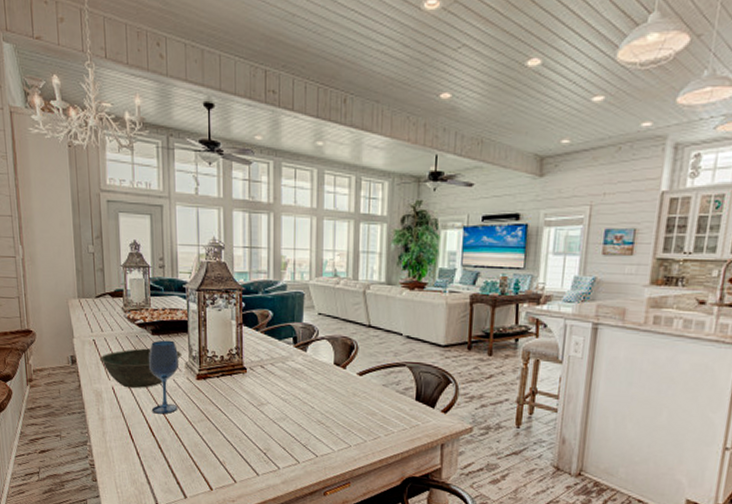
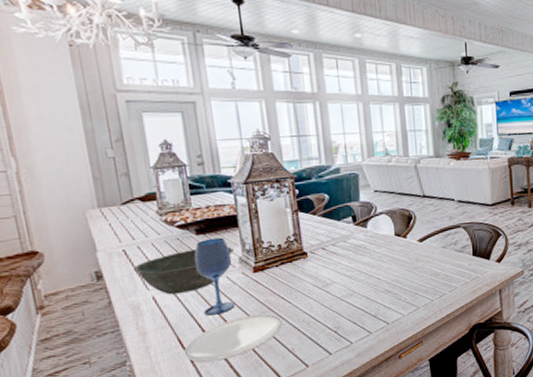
plate: none [132,420,218,459] -> present [184,313,284,363]

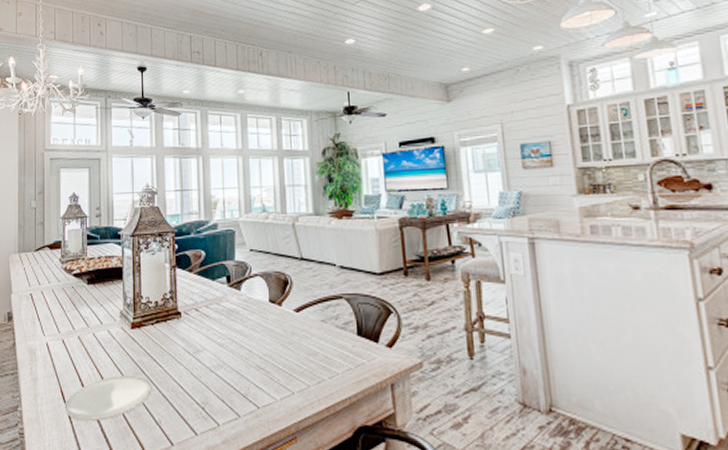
bowl: present [133,246,234,295] -> none [35,299,116,343]
wineglass: present [194,237,235,316] -> none [83,289,114,370]

